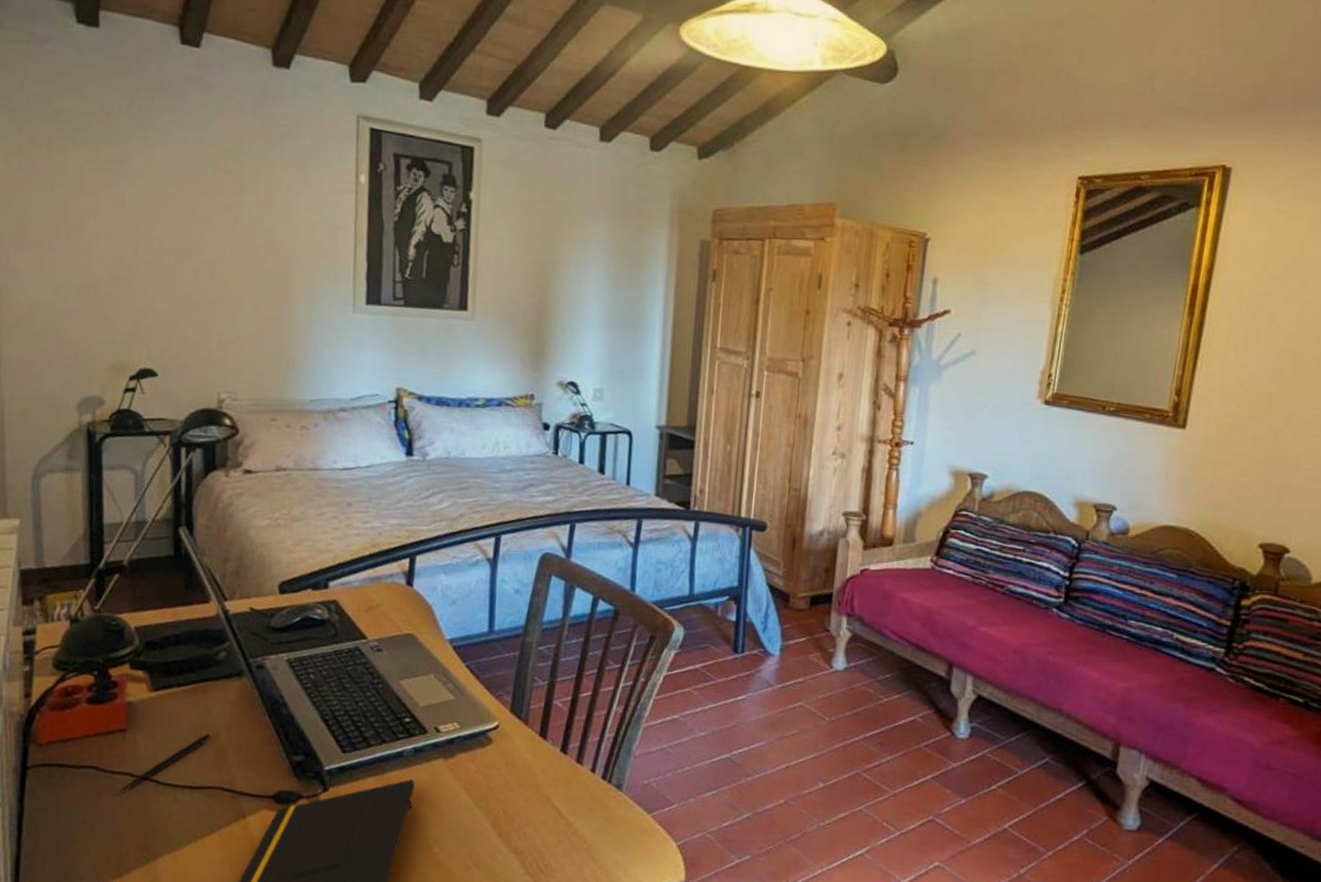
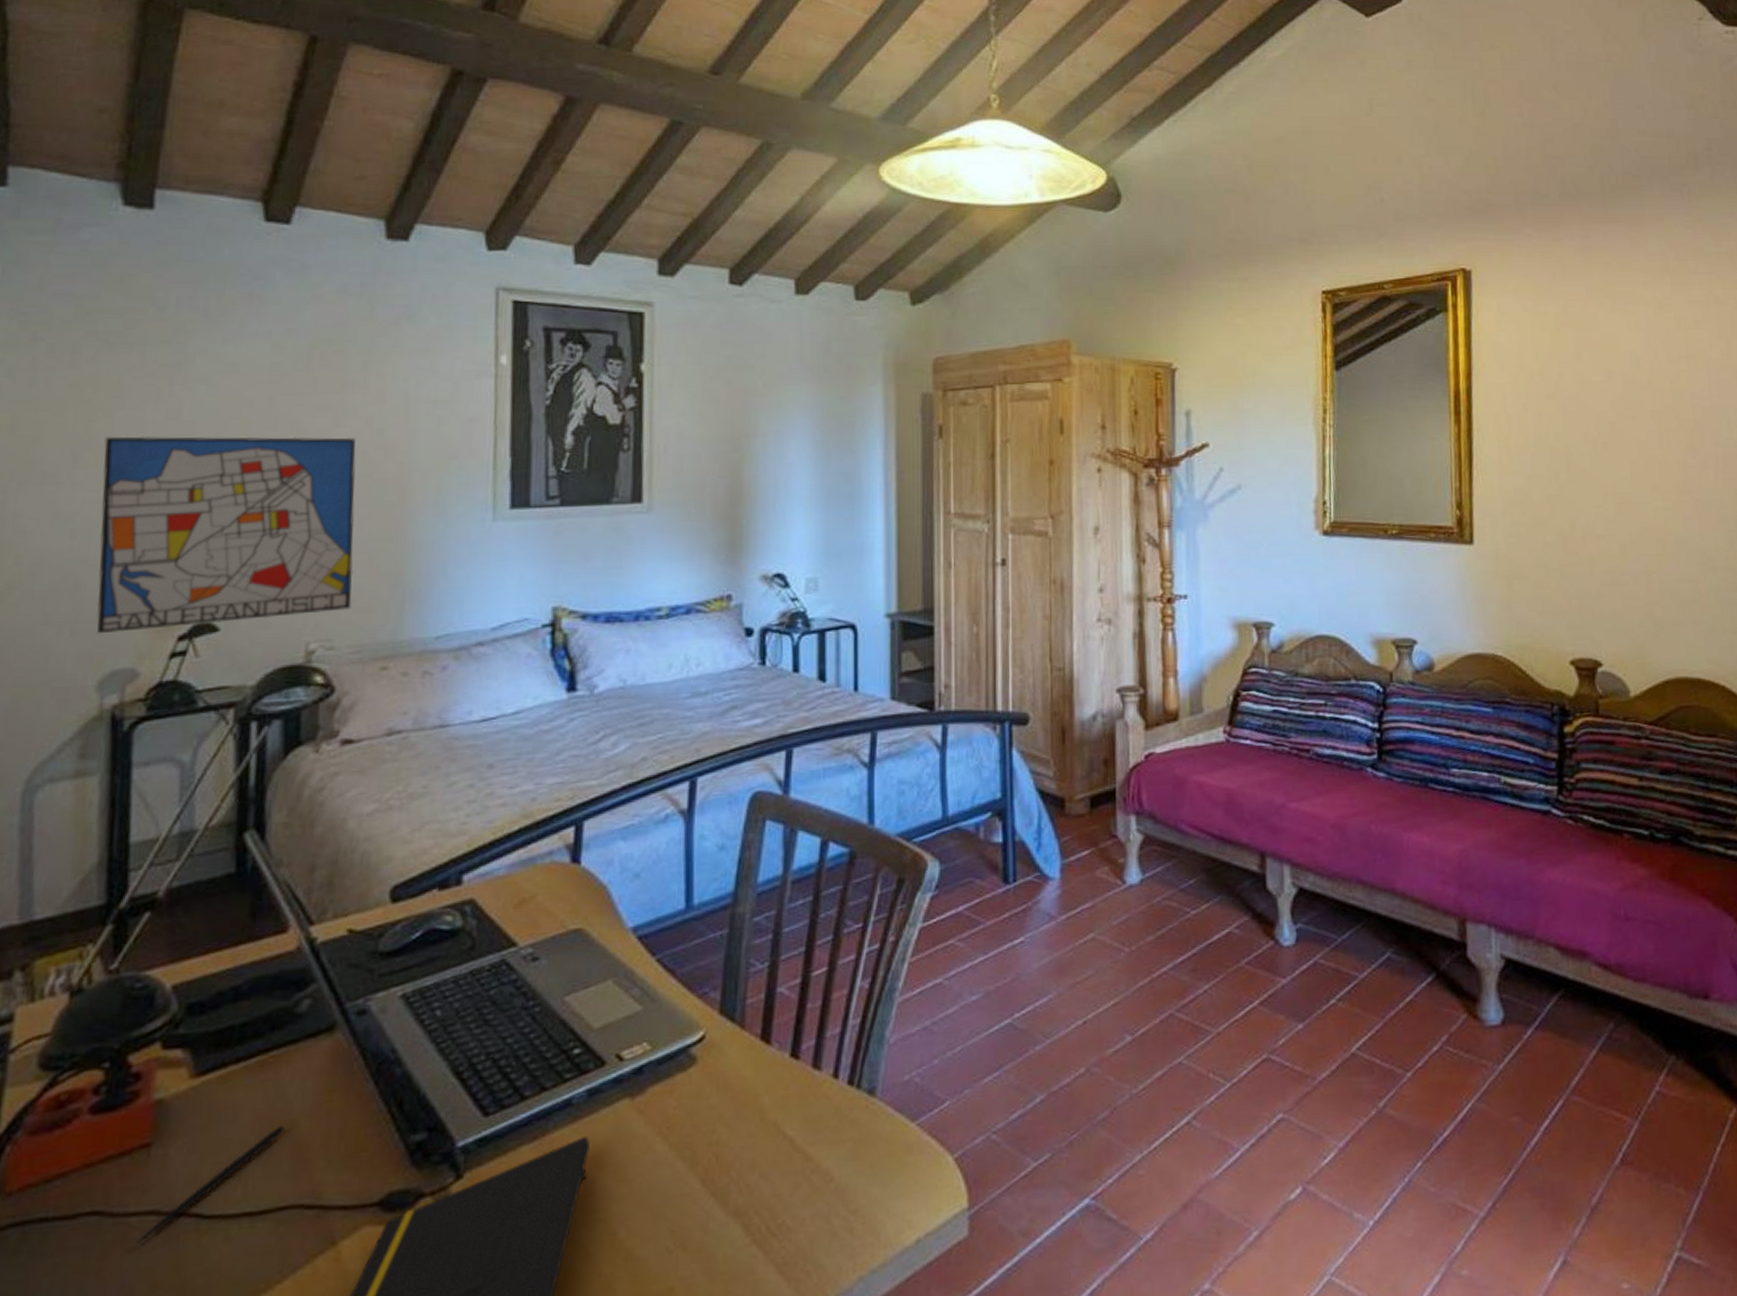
wall art: none [73,215,252,371] -> present [97,436,356,634]

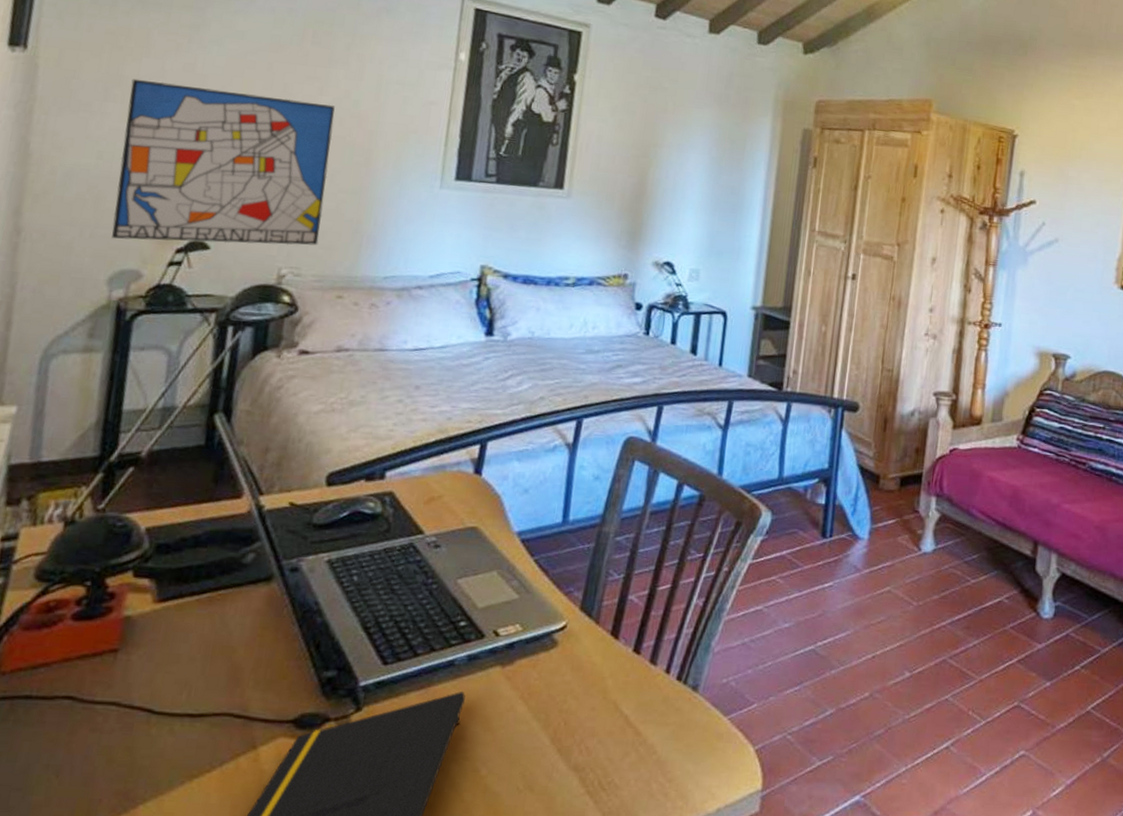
pen: present [136,1125,285,1244] -> none [100,649,225,726]

